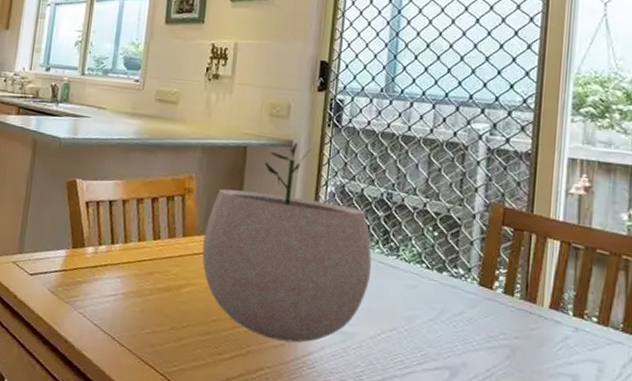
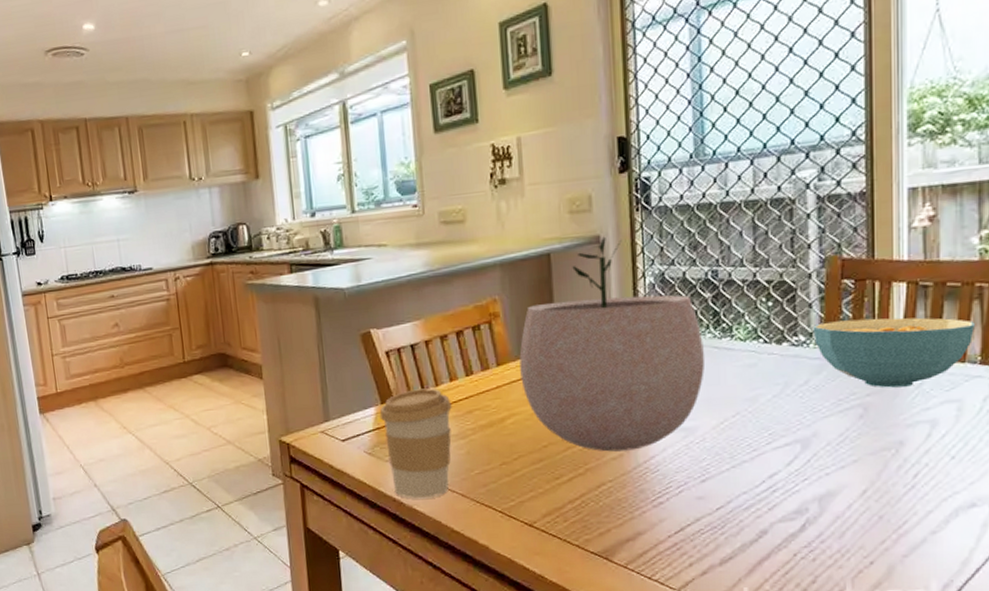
coffee cup: none [68,241,136,347] -> present [379,388,452,499]
cereal bowl: none [471,261,619,339] -> present [812,317,975,388]

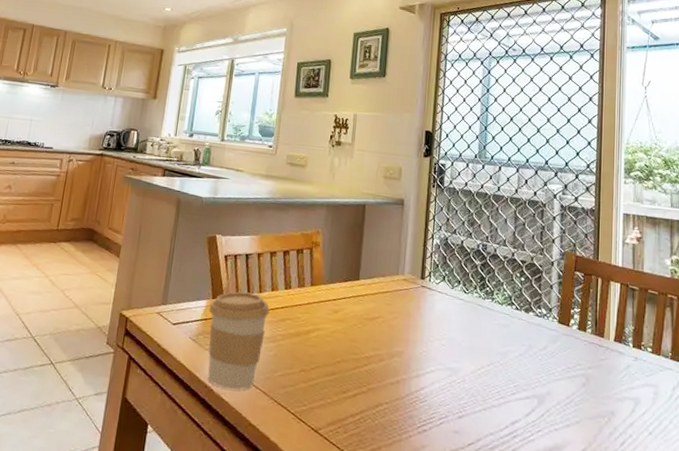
plant pot: present [519,236,706,452] -> none [328,201,472,380]
cereal bowl: present [812,317,975,388] -> none [552,302,667,367]

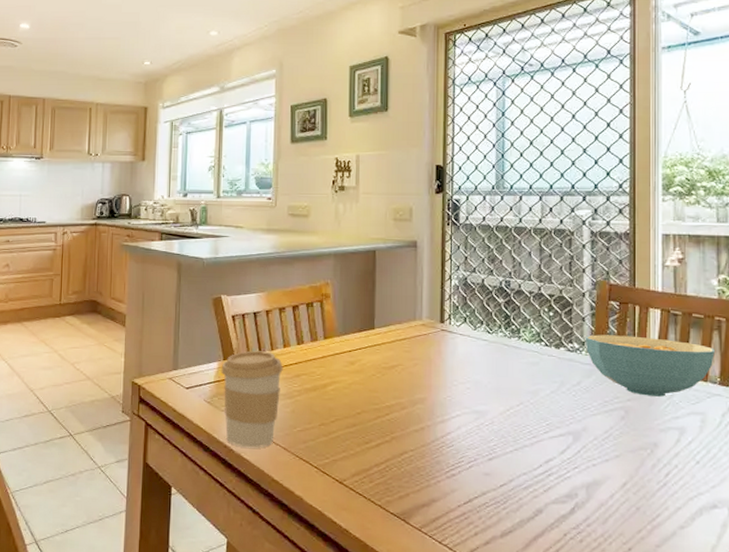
cereal bowl: none [552,302,667,367] -> present [585,334,715,397]

